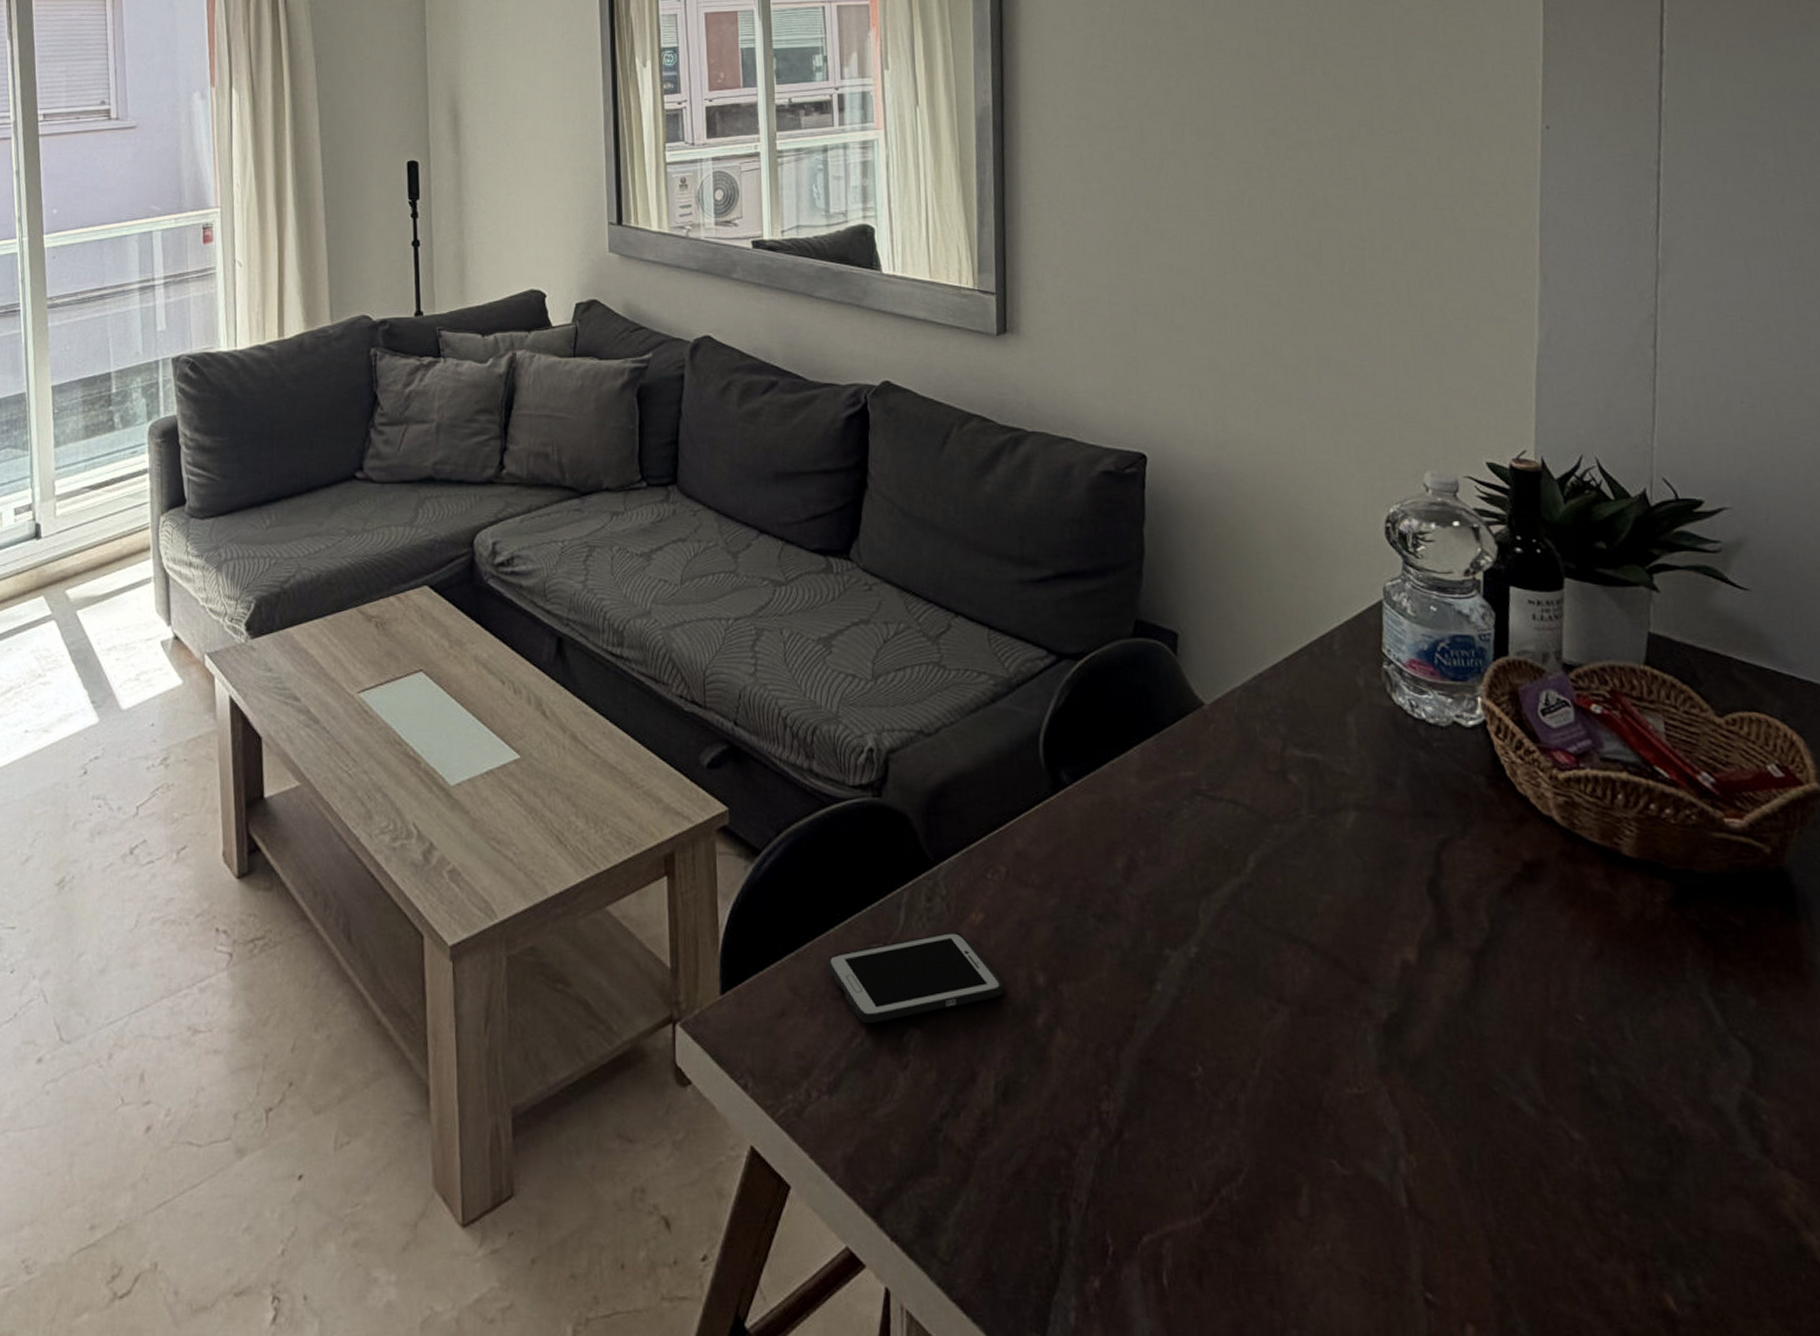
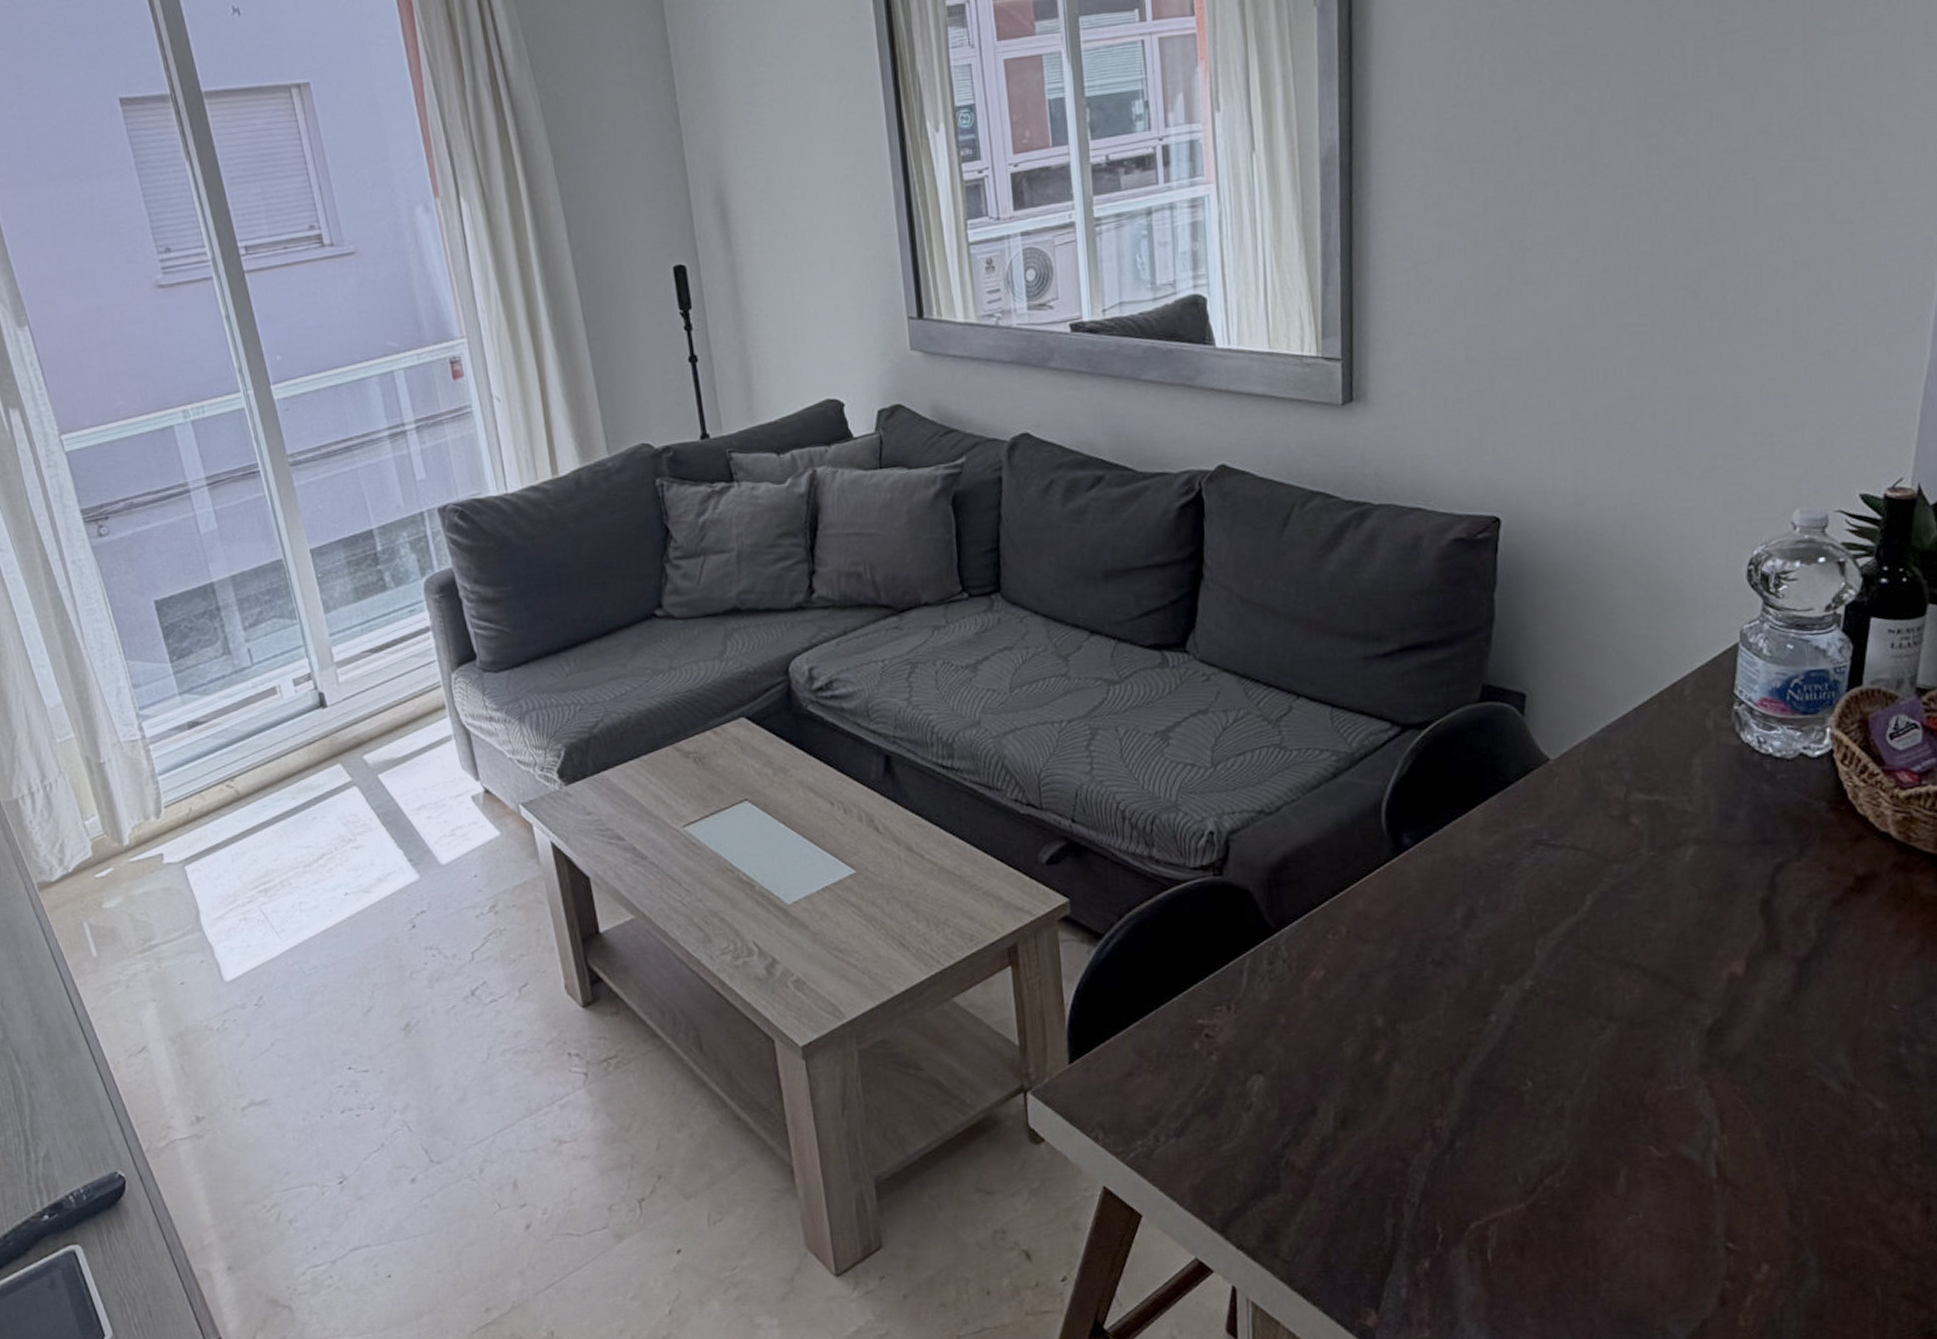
cell phone: present [826,931,1003,1024] -> none [1171,988,1343,1076]

